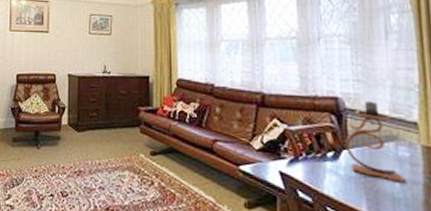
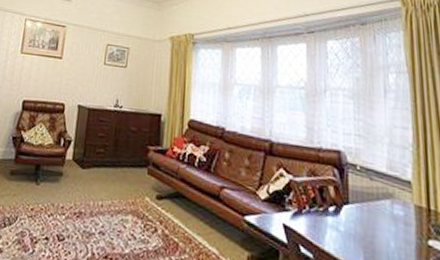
candle holder: present [345,100,405,183] -> none [345,156,399,242]

